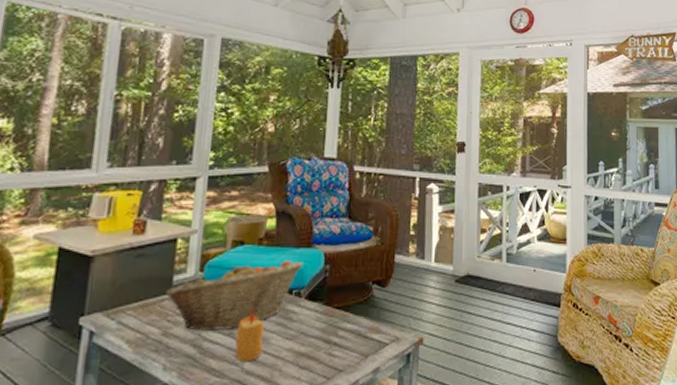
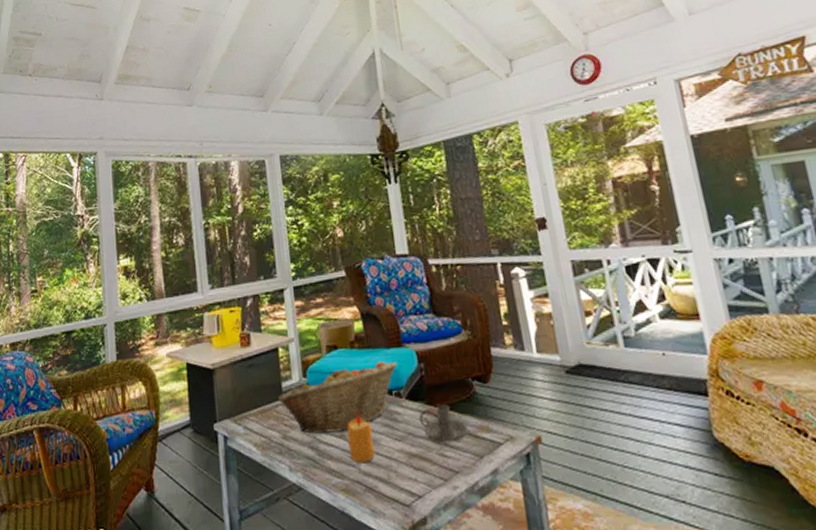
candle holder: none [314,306,360,343] -> present [419,405,469,444]

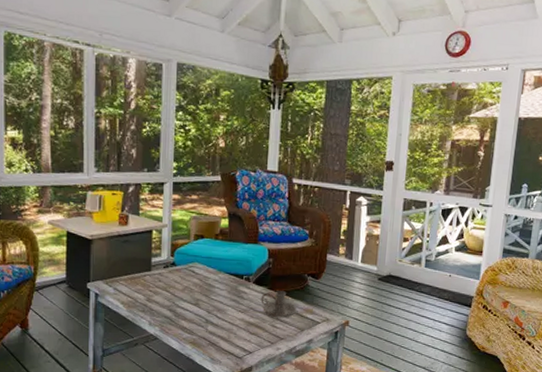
fruit basket: present [277,361,397,434] -> none [146,252,251,301]
candle: present [347,411,376,464] -> none [200,288,222,326]

